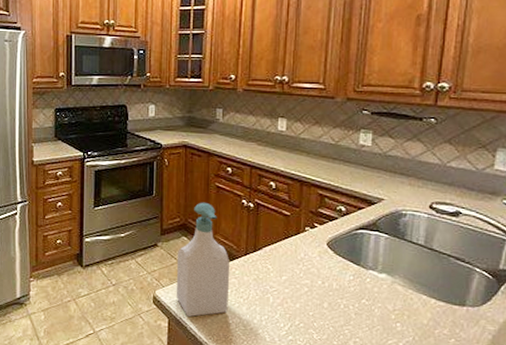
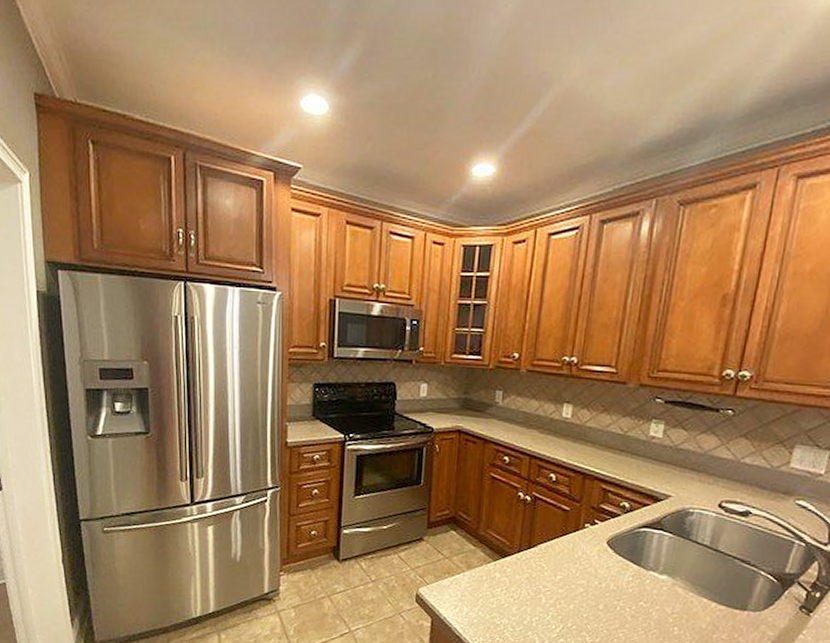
soap bottle: present [176,202,230,317] -> none [440,493,502,617]

